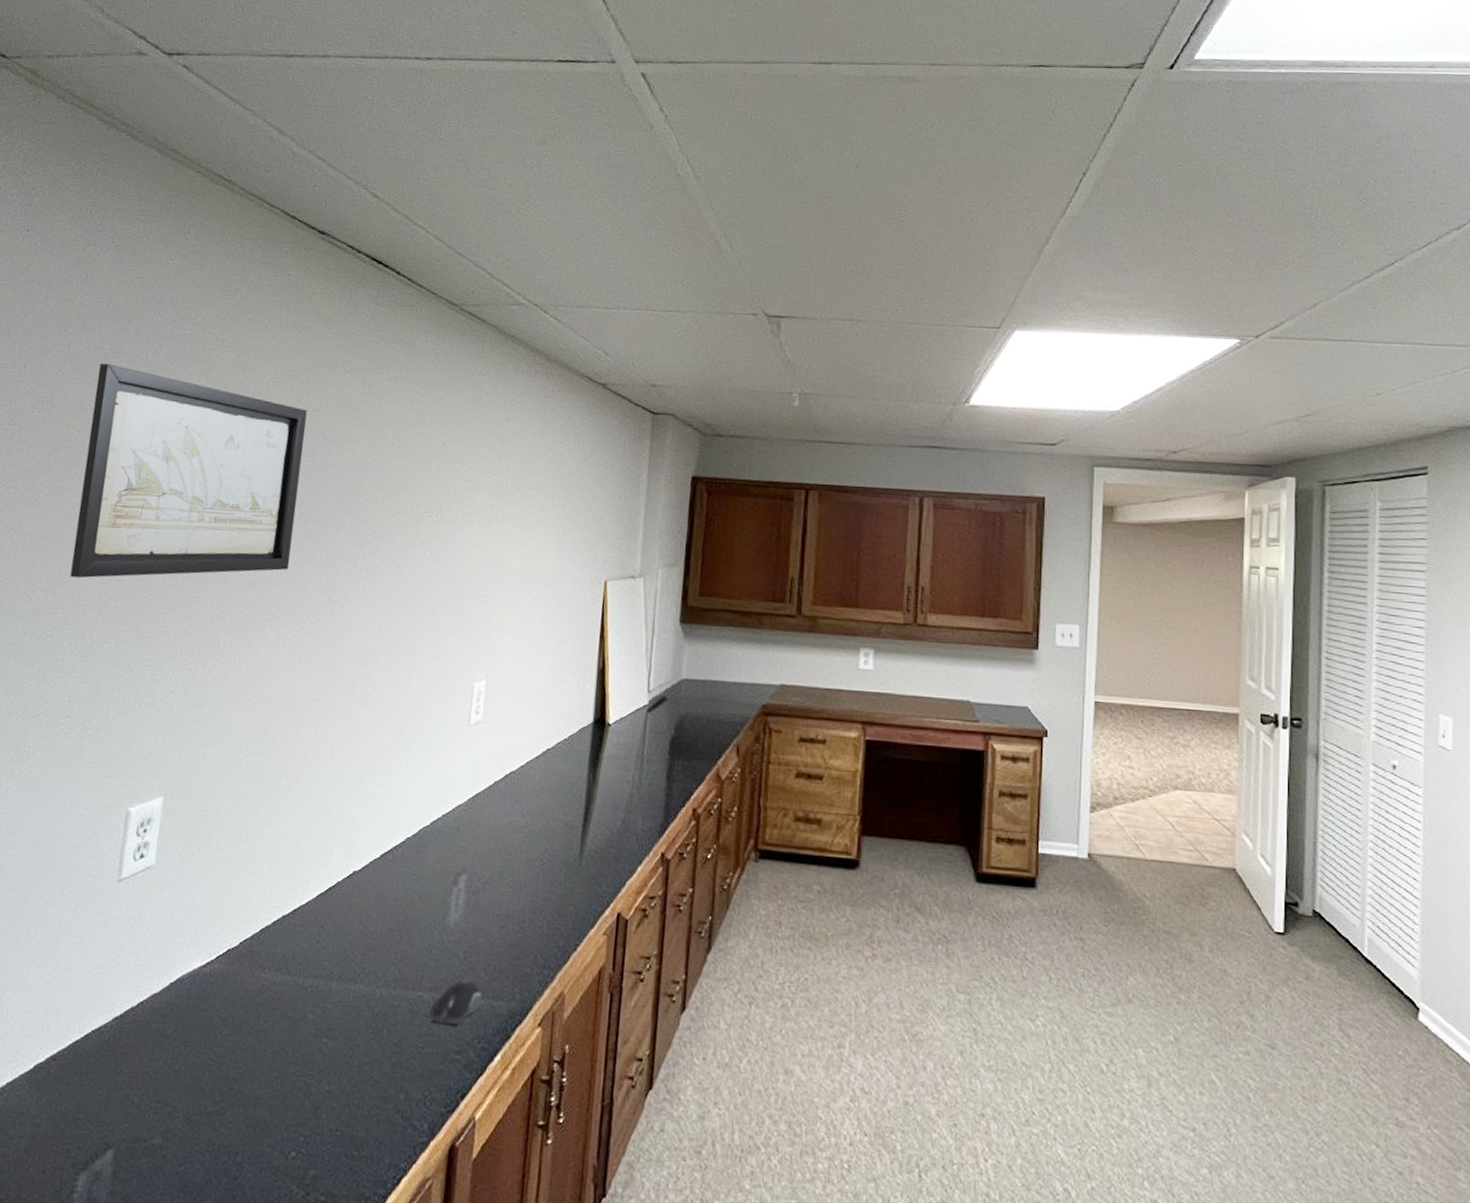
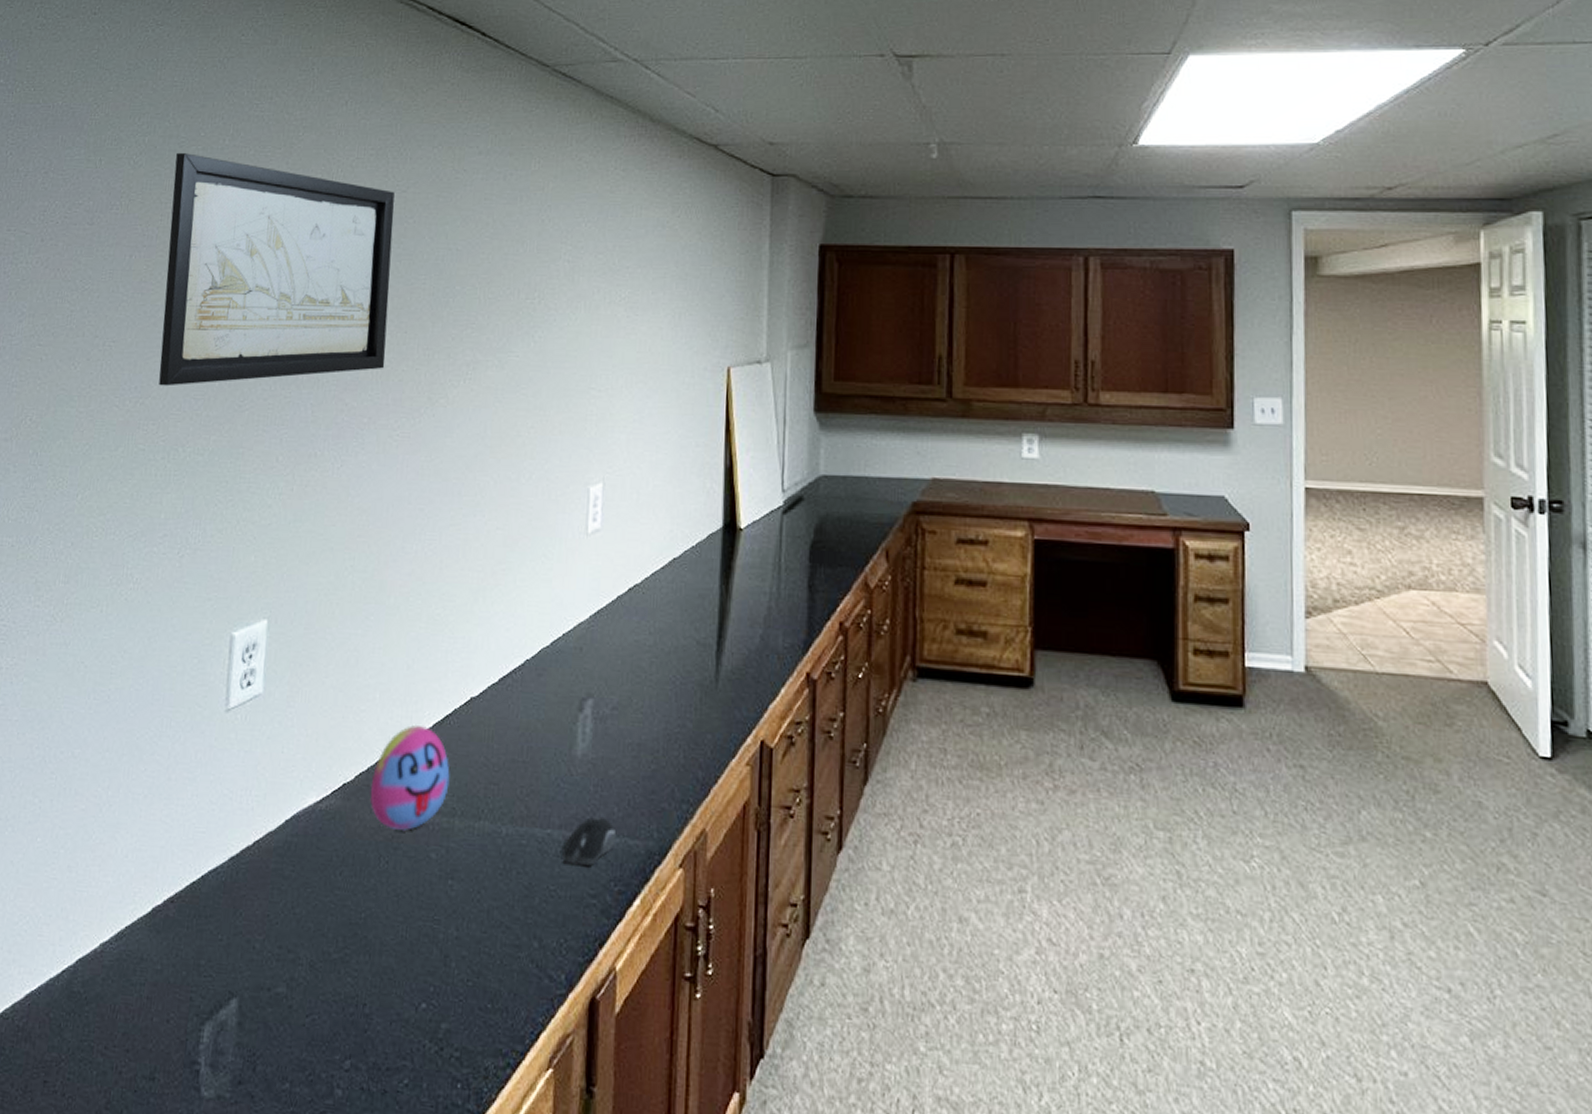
decorative egg: none [253,896,330,993] -> present [370,725,450,830]

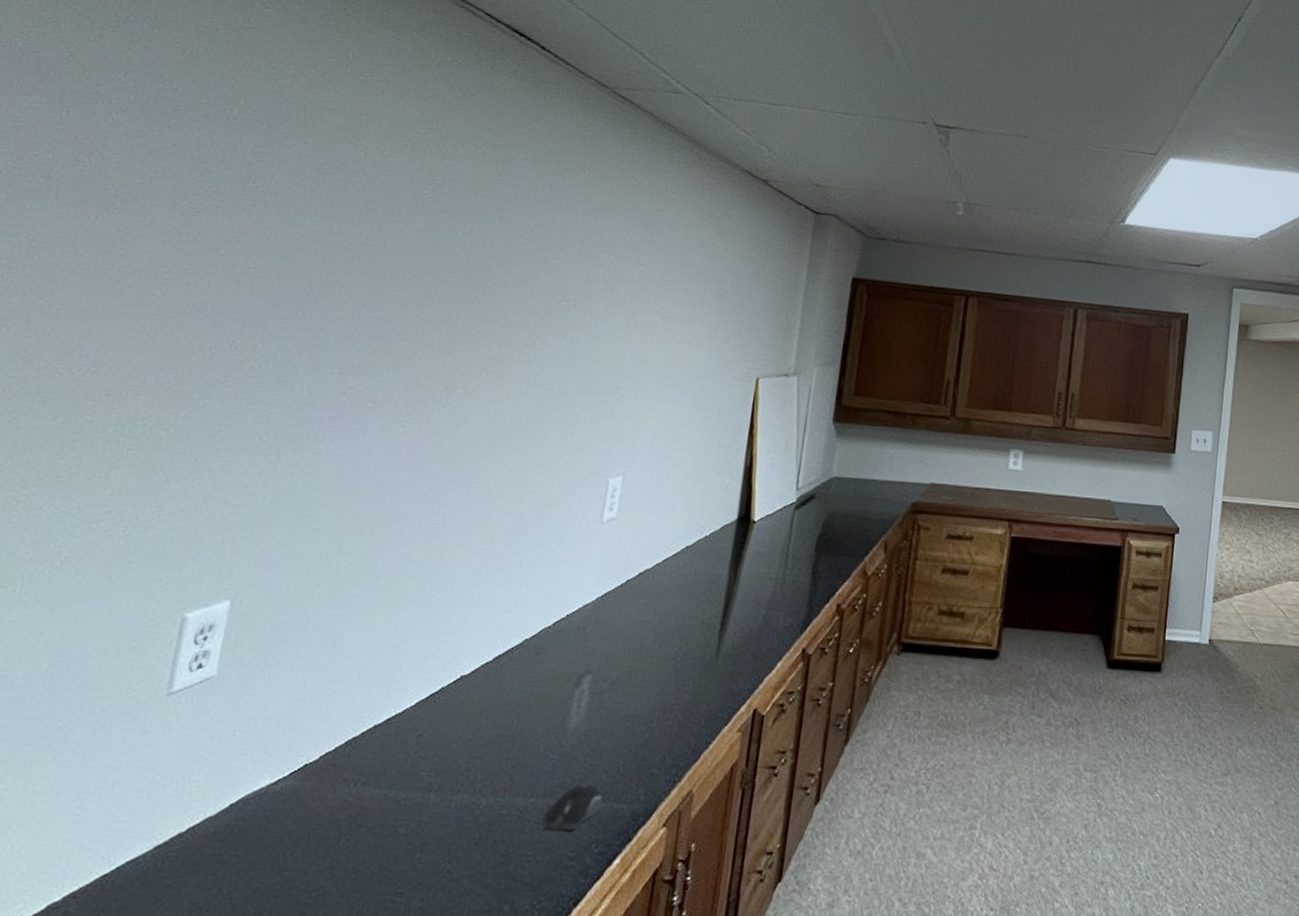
wall art: present [159,153,395,386] -> none [119,117,429,357]
decorative egg: present [370,725,450,830] -> none [335,704,430,807]

